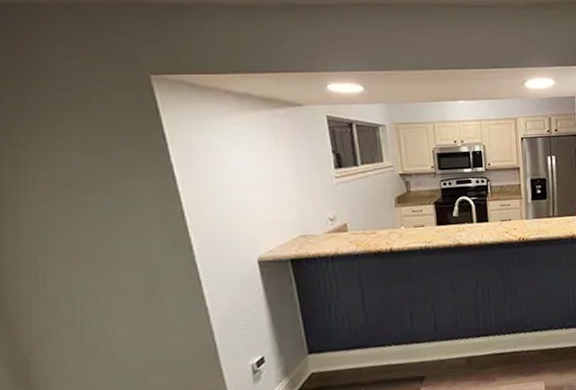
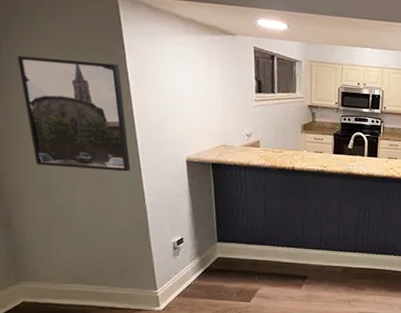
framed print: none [24,158,187,297] -> present [17,55,131,172]

